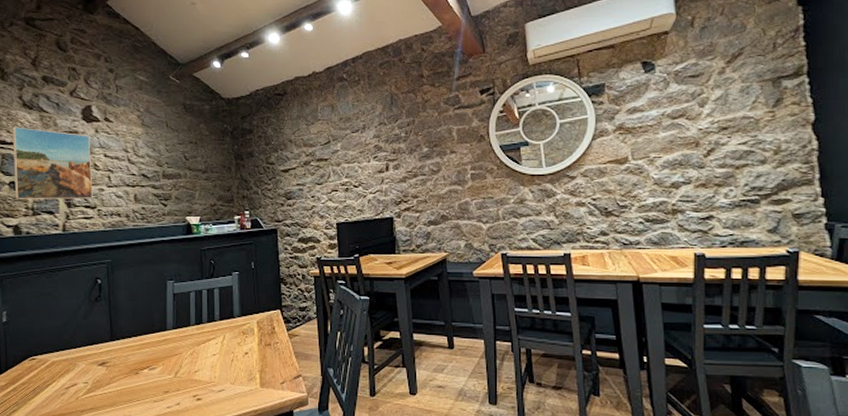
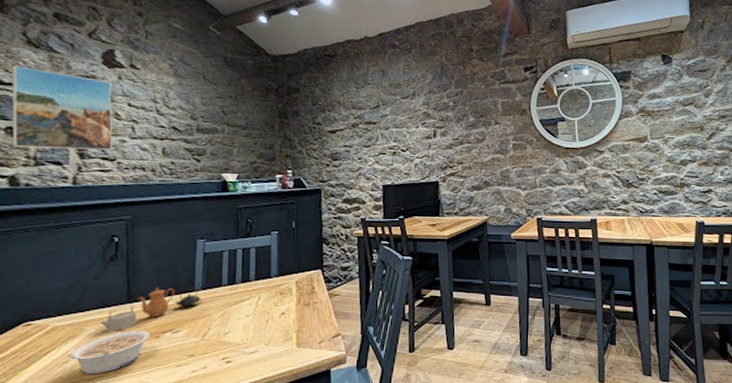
legume: none [66,366,131,407] -> present [70,330,151,375]
teapot: none [89,326,173,368] -> present [99,287,202,332]

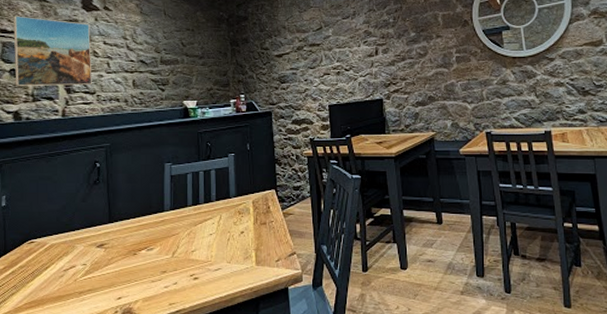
legume: present [70,330,151,375] -> none [65,247,129,288]
teapot: present [99,287,202,332] -> none [87,208,171,250]

